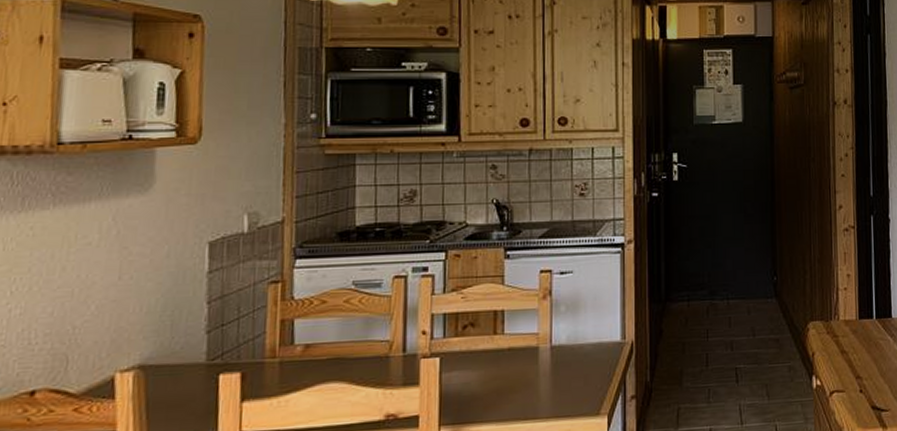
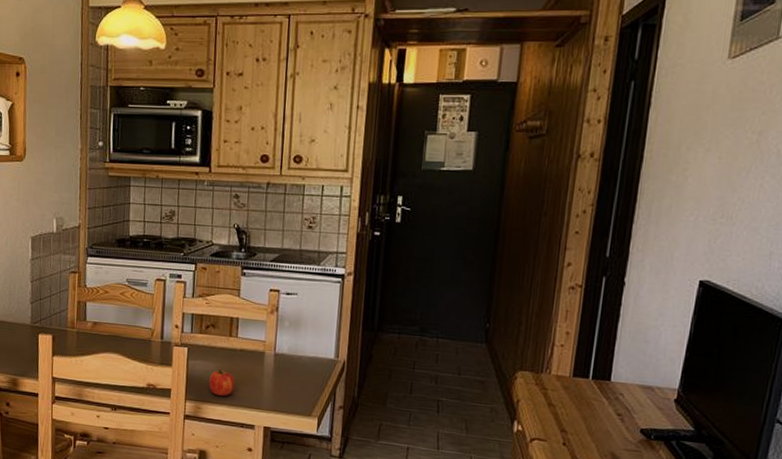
fruit: none [469,378,504,413] -> present [208,369,235,397]

